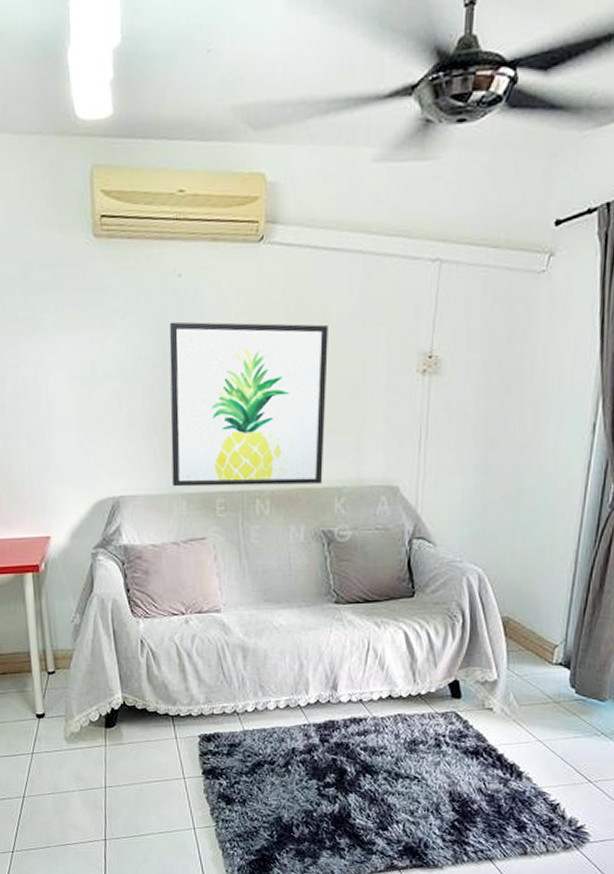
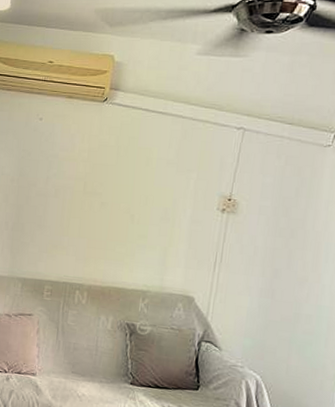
wall art: present [169,321,328,487] -> none [13,151,149,286]

